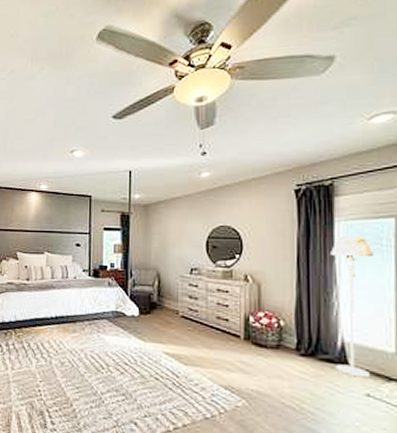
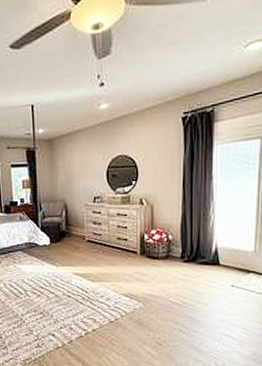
floor lamp: present [330,235,373,378] -> none [210,156,242,274]

